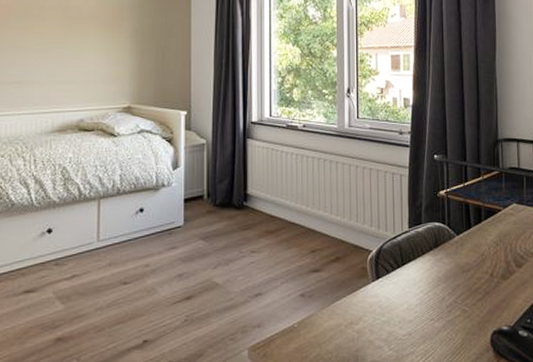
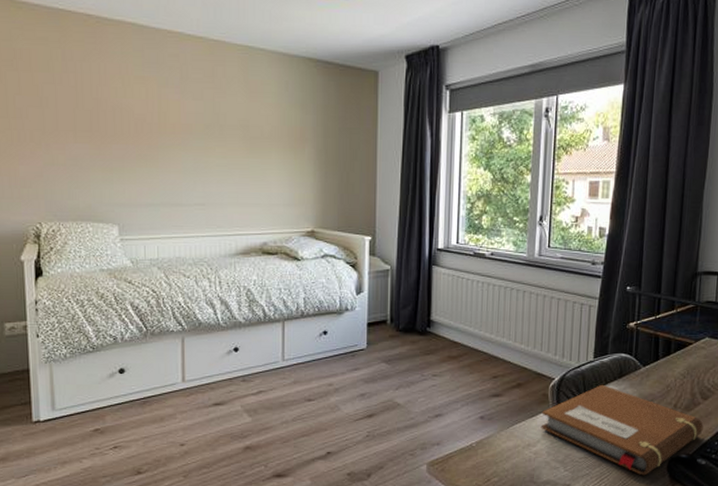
notebook: none [361,255,521,352] -> present [540,384,704,476]

